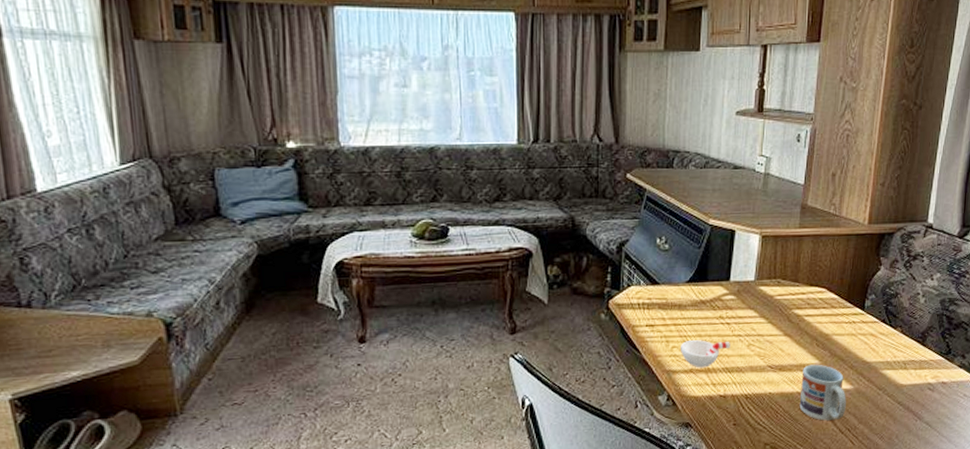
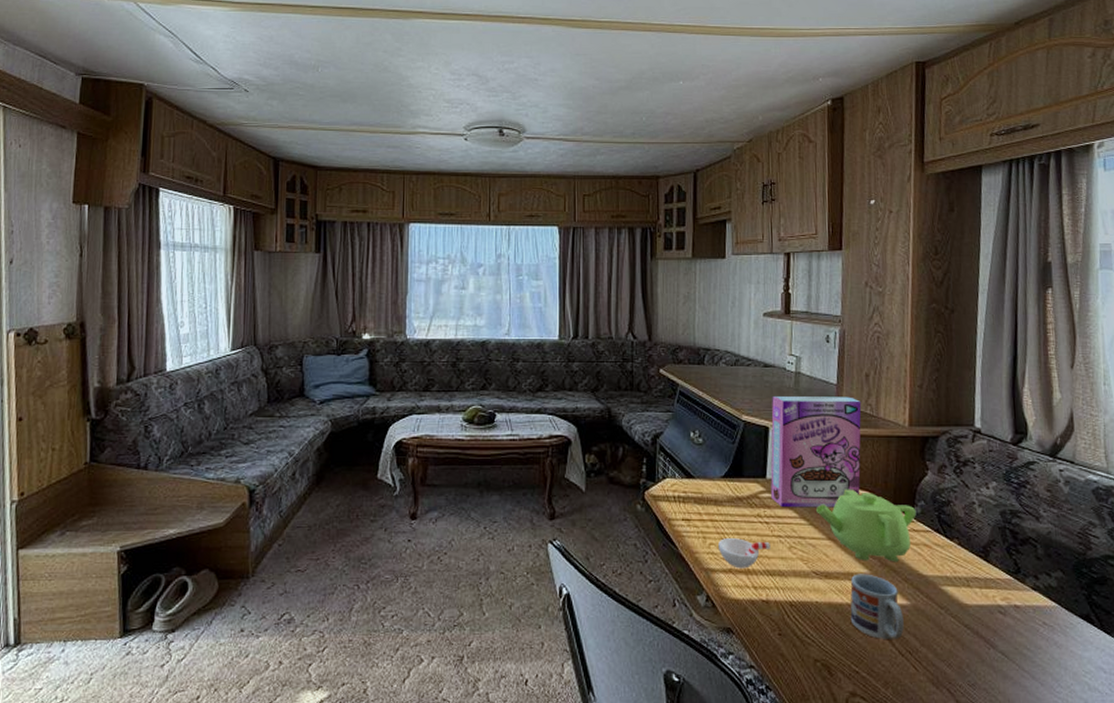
cereal box: none [734,197,826,307] -> present [770,396,862,508]
teapot: none [776,287,867,353] -> present [816,489,916,562]

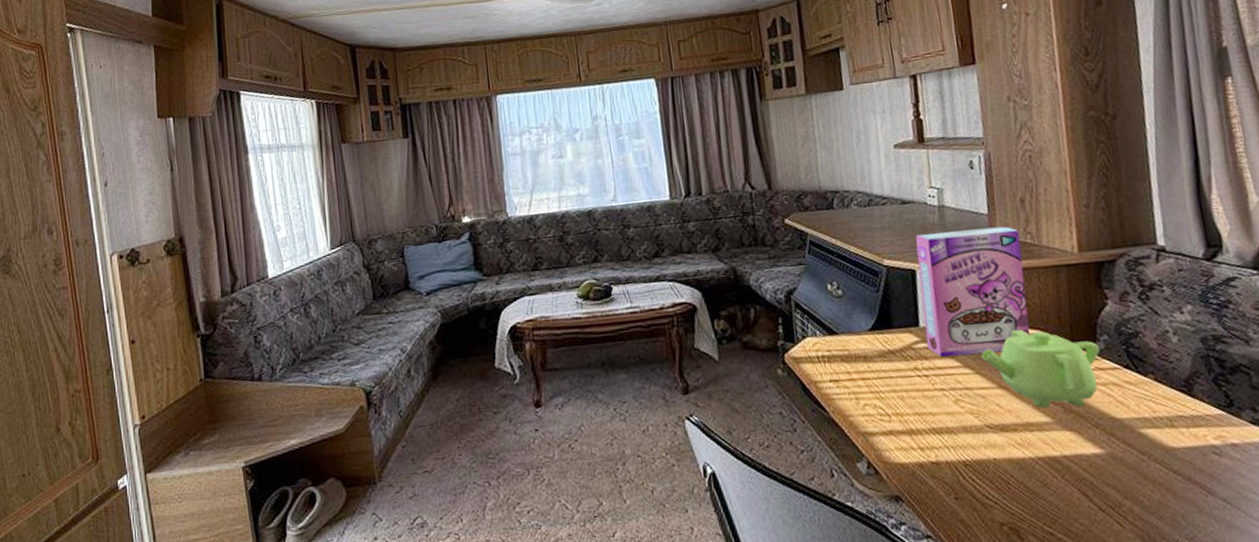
cup: present [718,538,770,569] -> none [873,396,934,429]
cup: present [850,574,904,639] -> none [1031,422,1102,495]

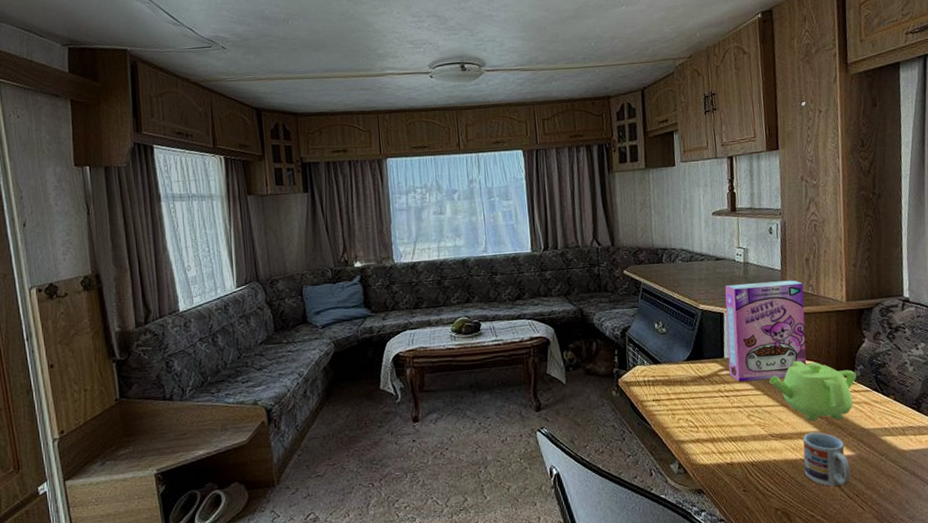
cup: none [1031,422,1102,495] -> present [803,432,851,487]

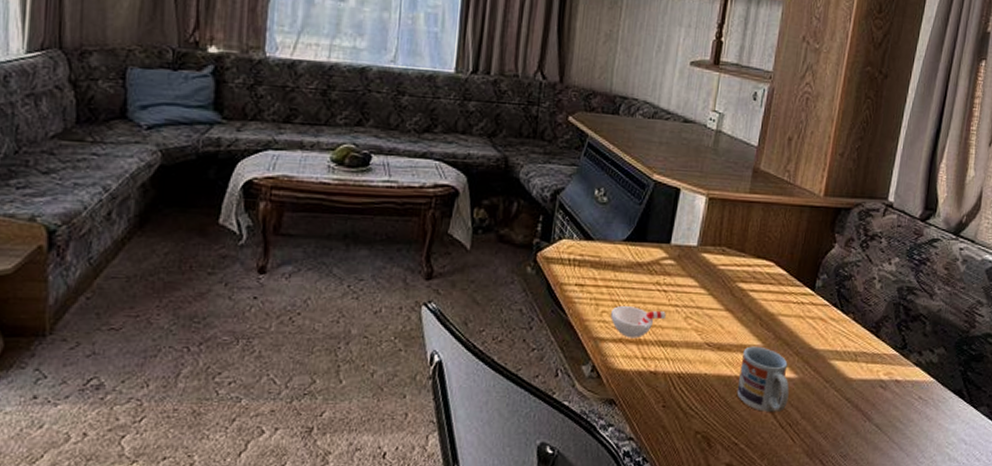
cup: none [686,412,732,438] -> present [611,306,666,338]
cereal box: present [724,280,807,381] -> none [673,156,780,278]
teapot: present [769,360,857,422] -> none [718,258,818,336]

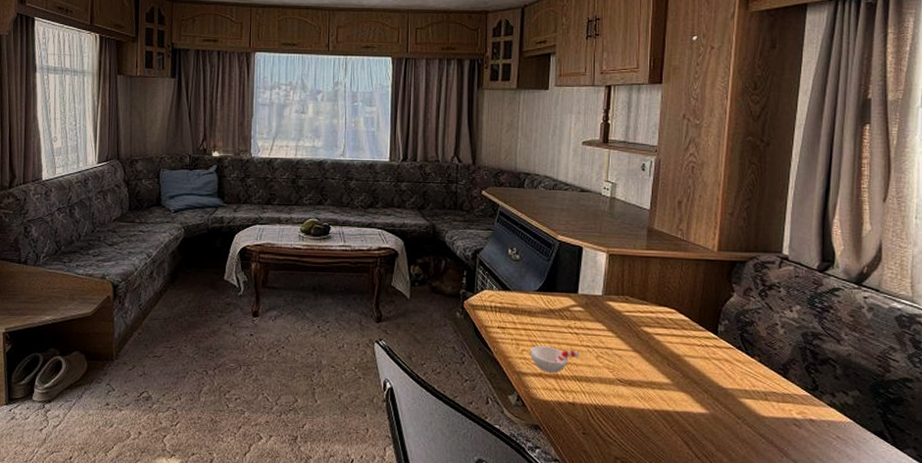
cup: present [737,346,789,412] -> none [651,383,702,443]

